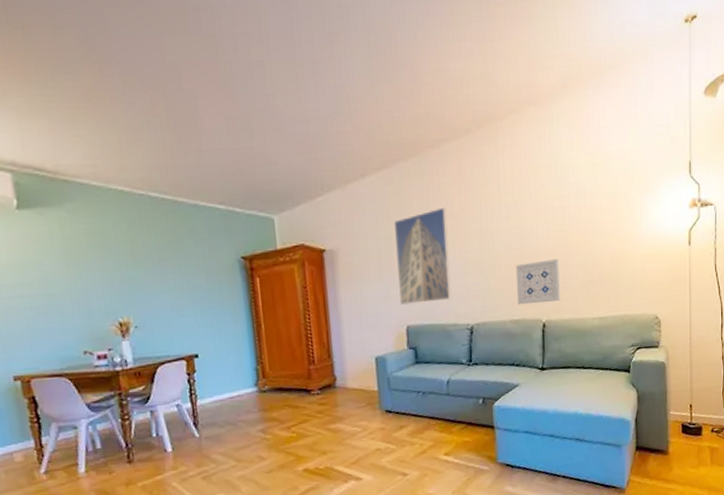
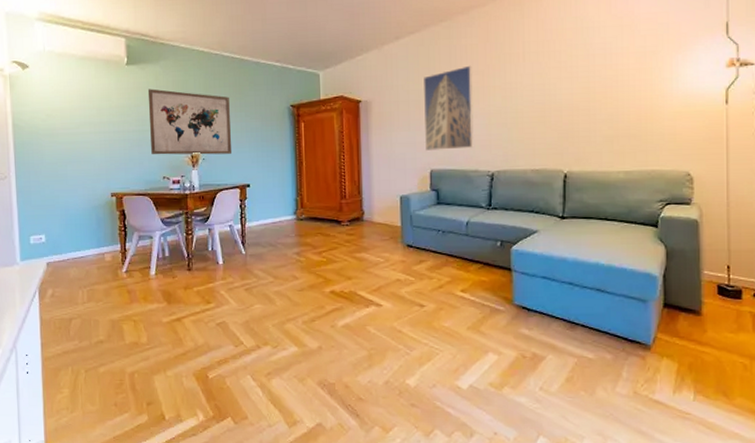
wall art: none [51,240,173,325] -> present [147,88,232,155]
wall art: present [515,259,560,305] -> none [538,114,583,156]

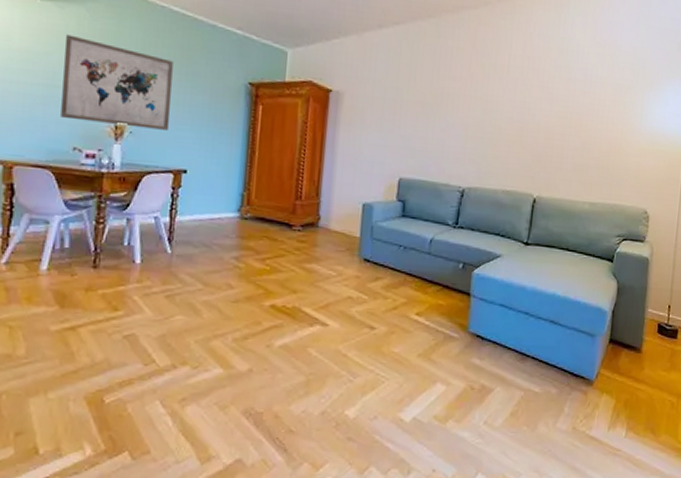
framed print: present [424,65,474,151] -> none [397,69,456,159]

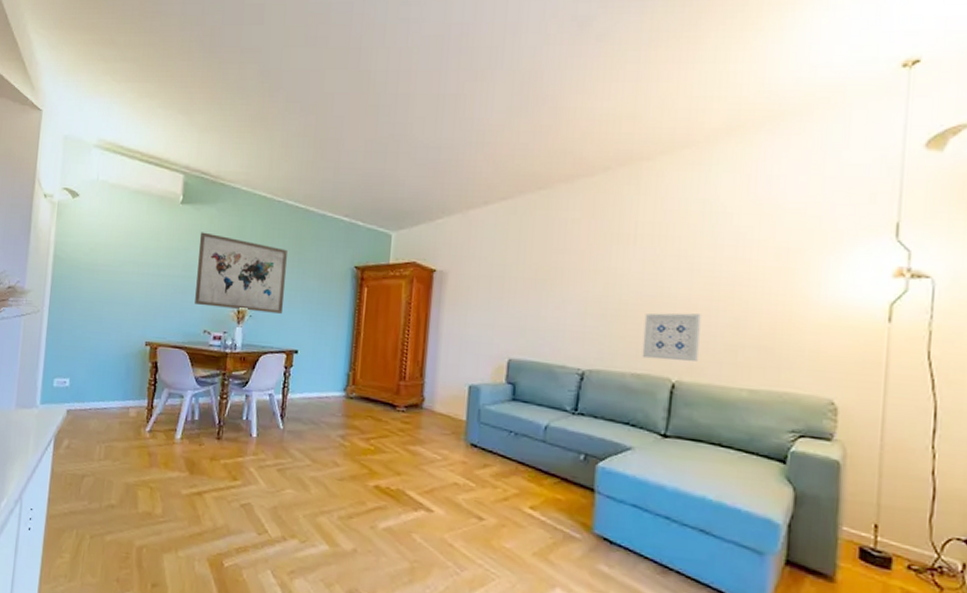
wall art: none [511,136,557,180] -> present [642,313,701,362]

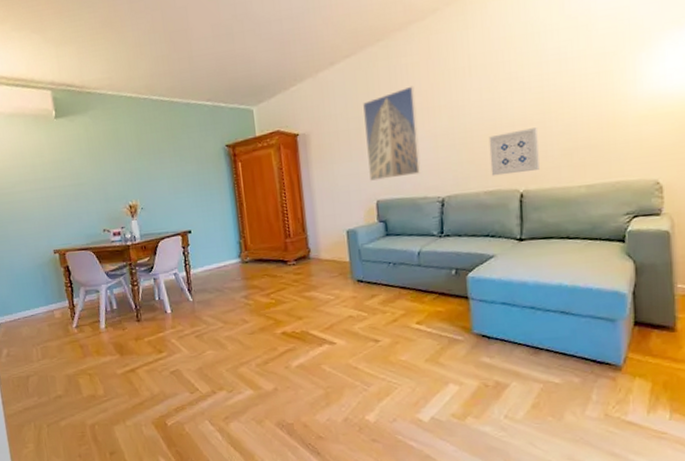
wall art: present [195,232,287,314] -> none [79,140,171,208]
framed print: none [505,242,571,339] -> present [363,86,421,181]

